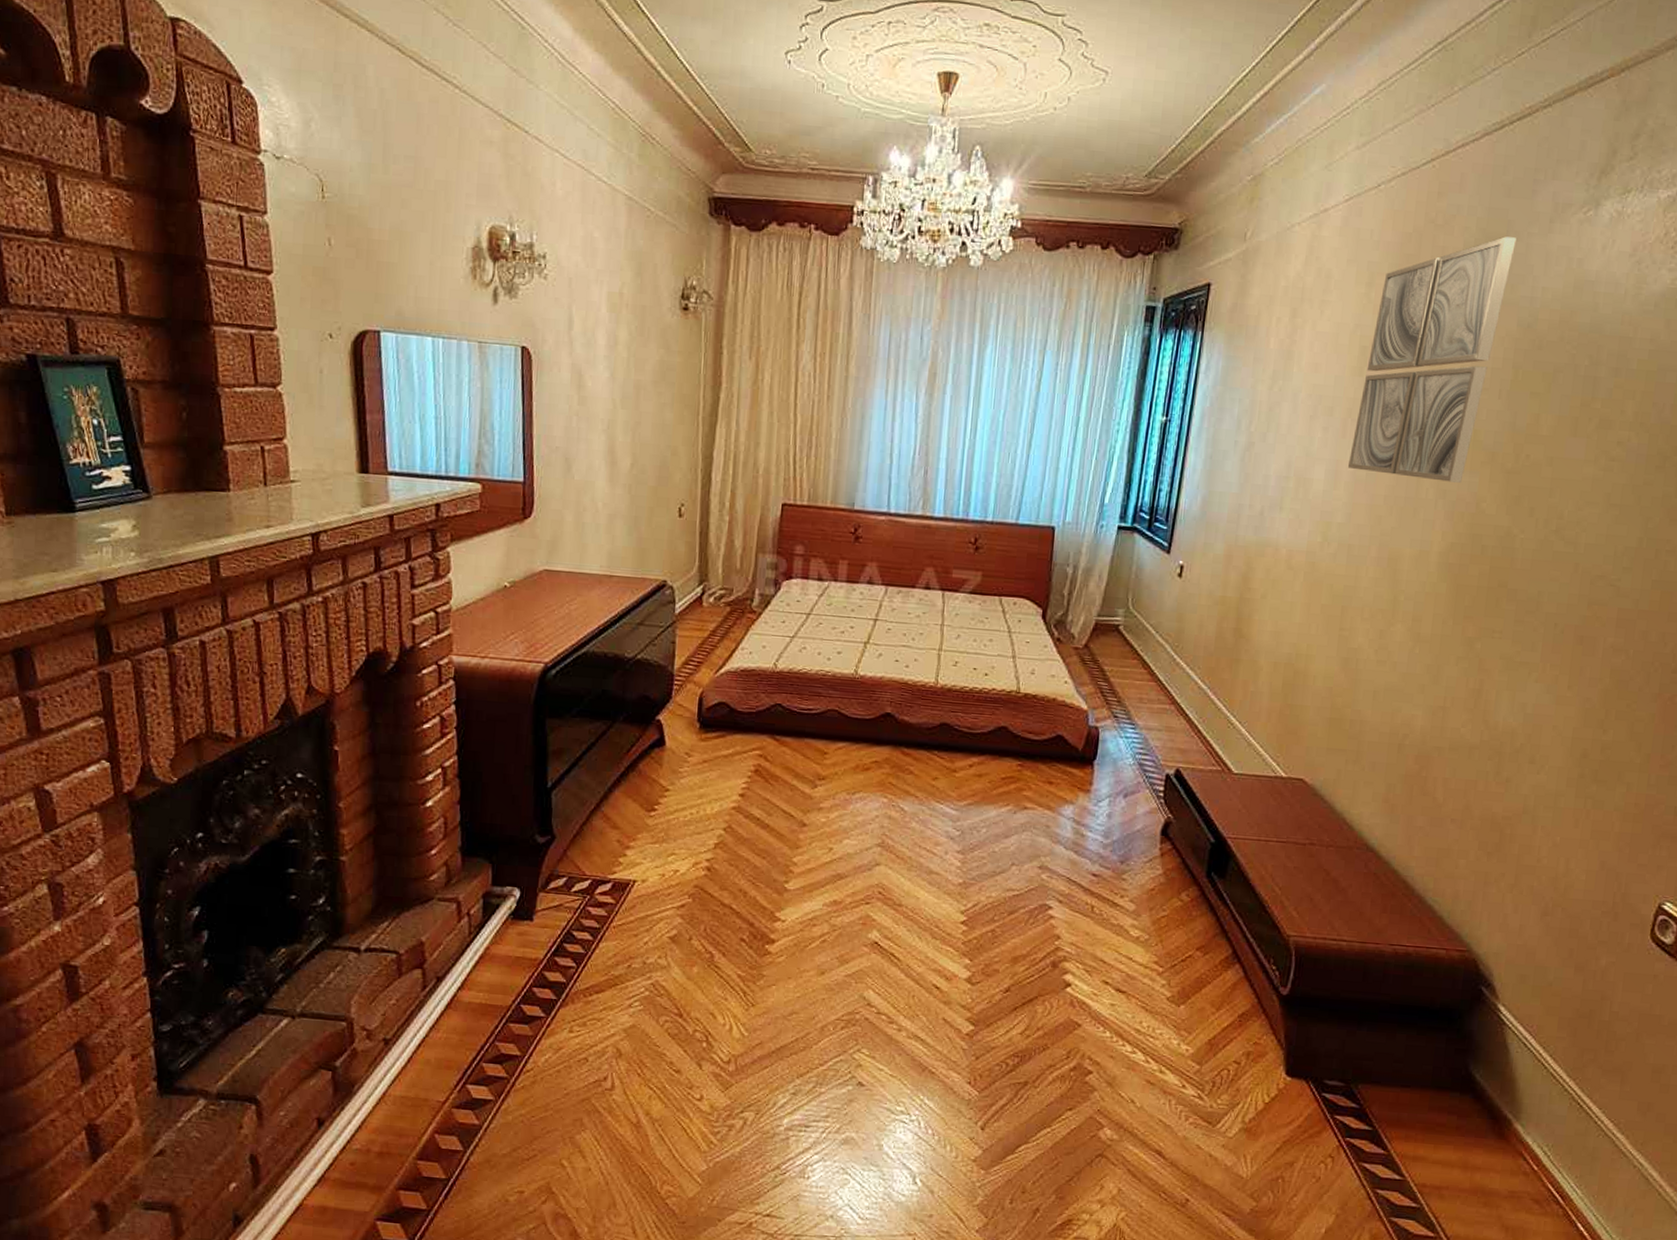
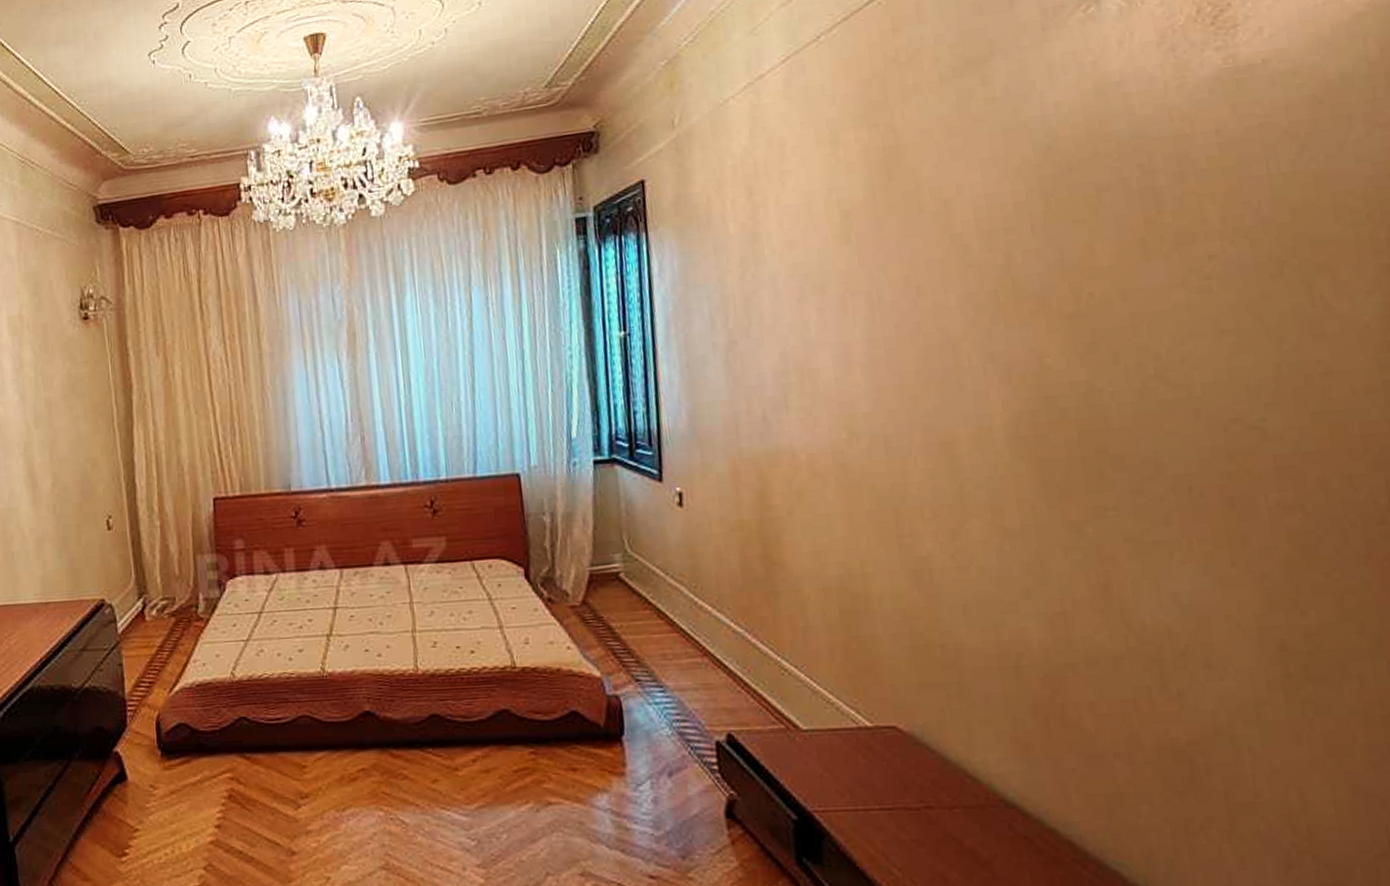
wall art: present [1347,236,1516,483] -> none [851,56,1012,349]

